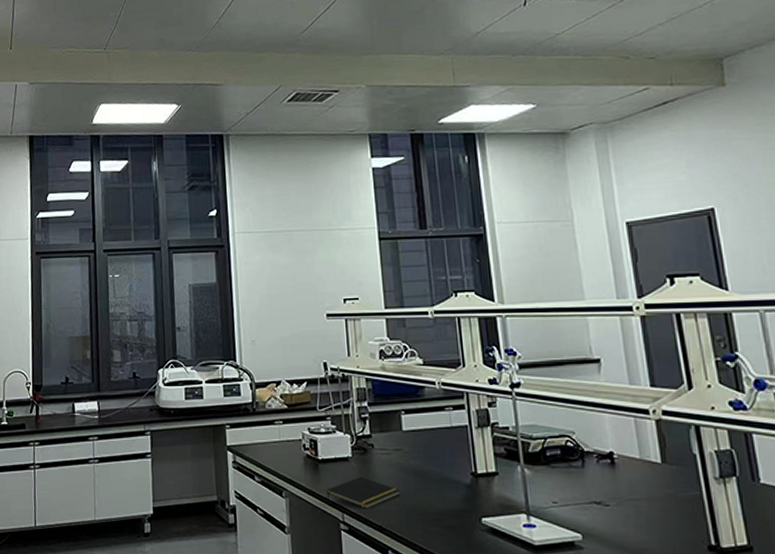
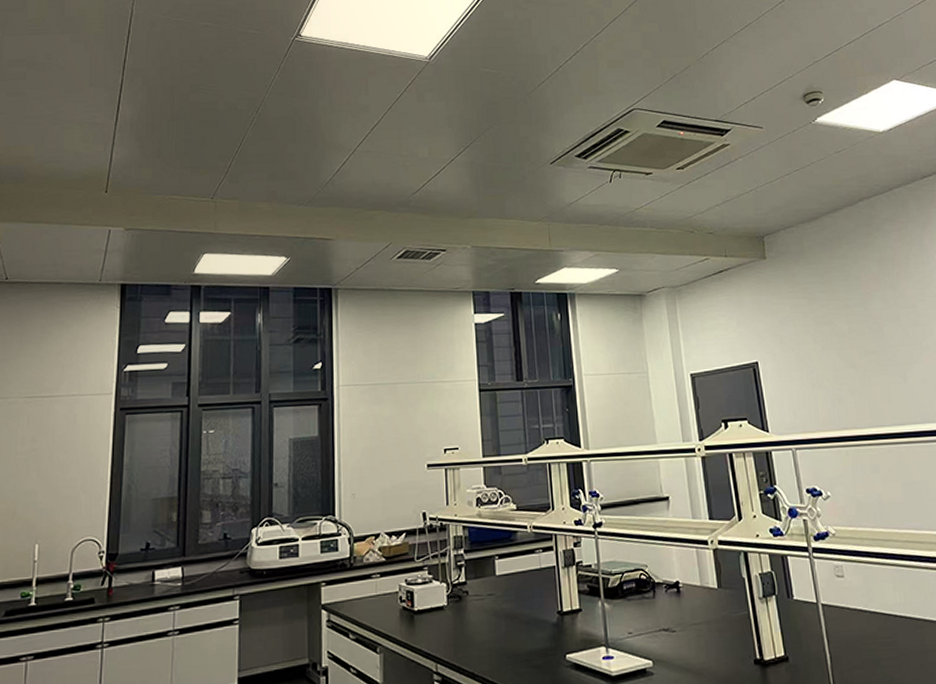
notepad: present [326,477,401,509] -> none [421,625,493,657]

